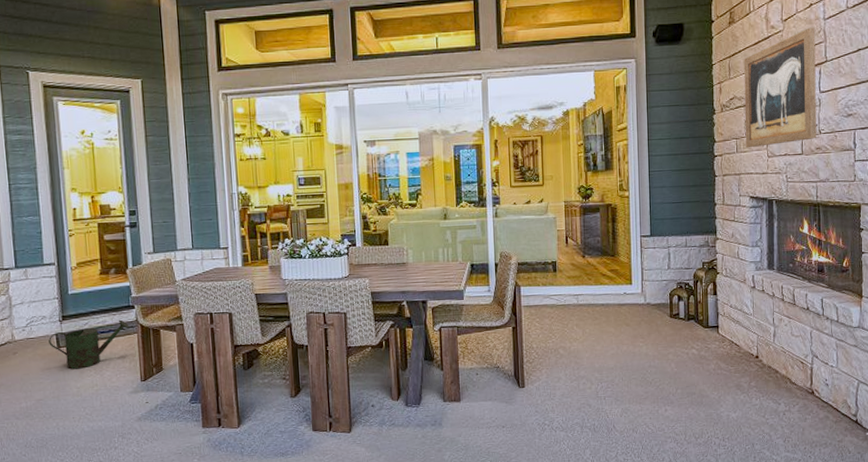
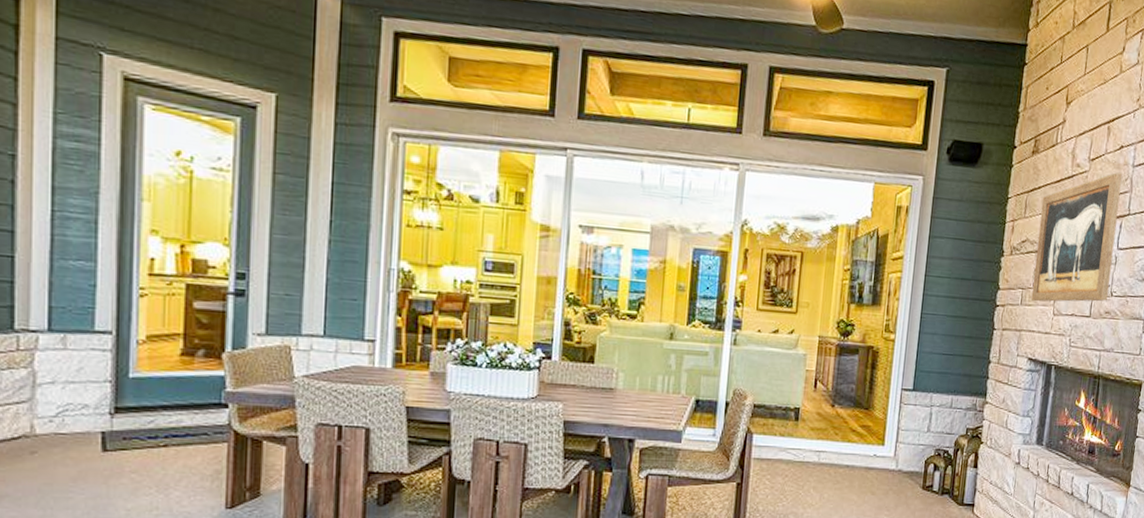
watering can: present [49,319,129,370] -> none [89,421,217,484]

